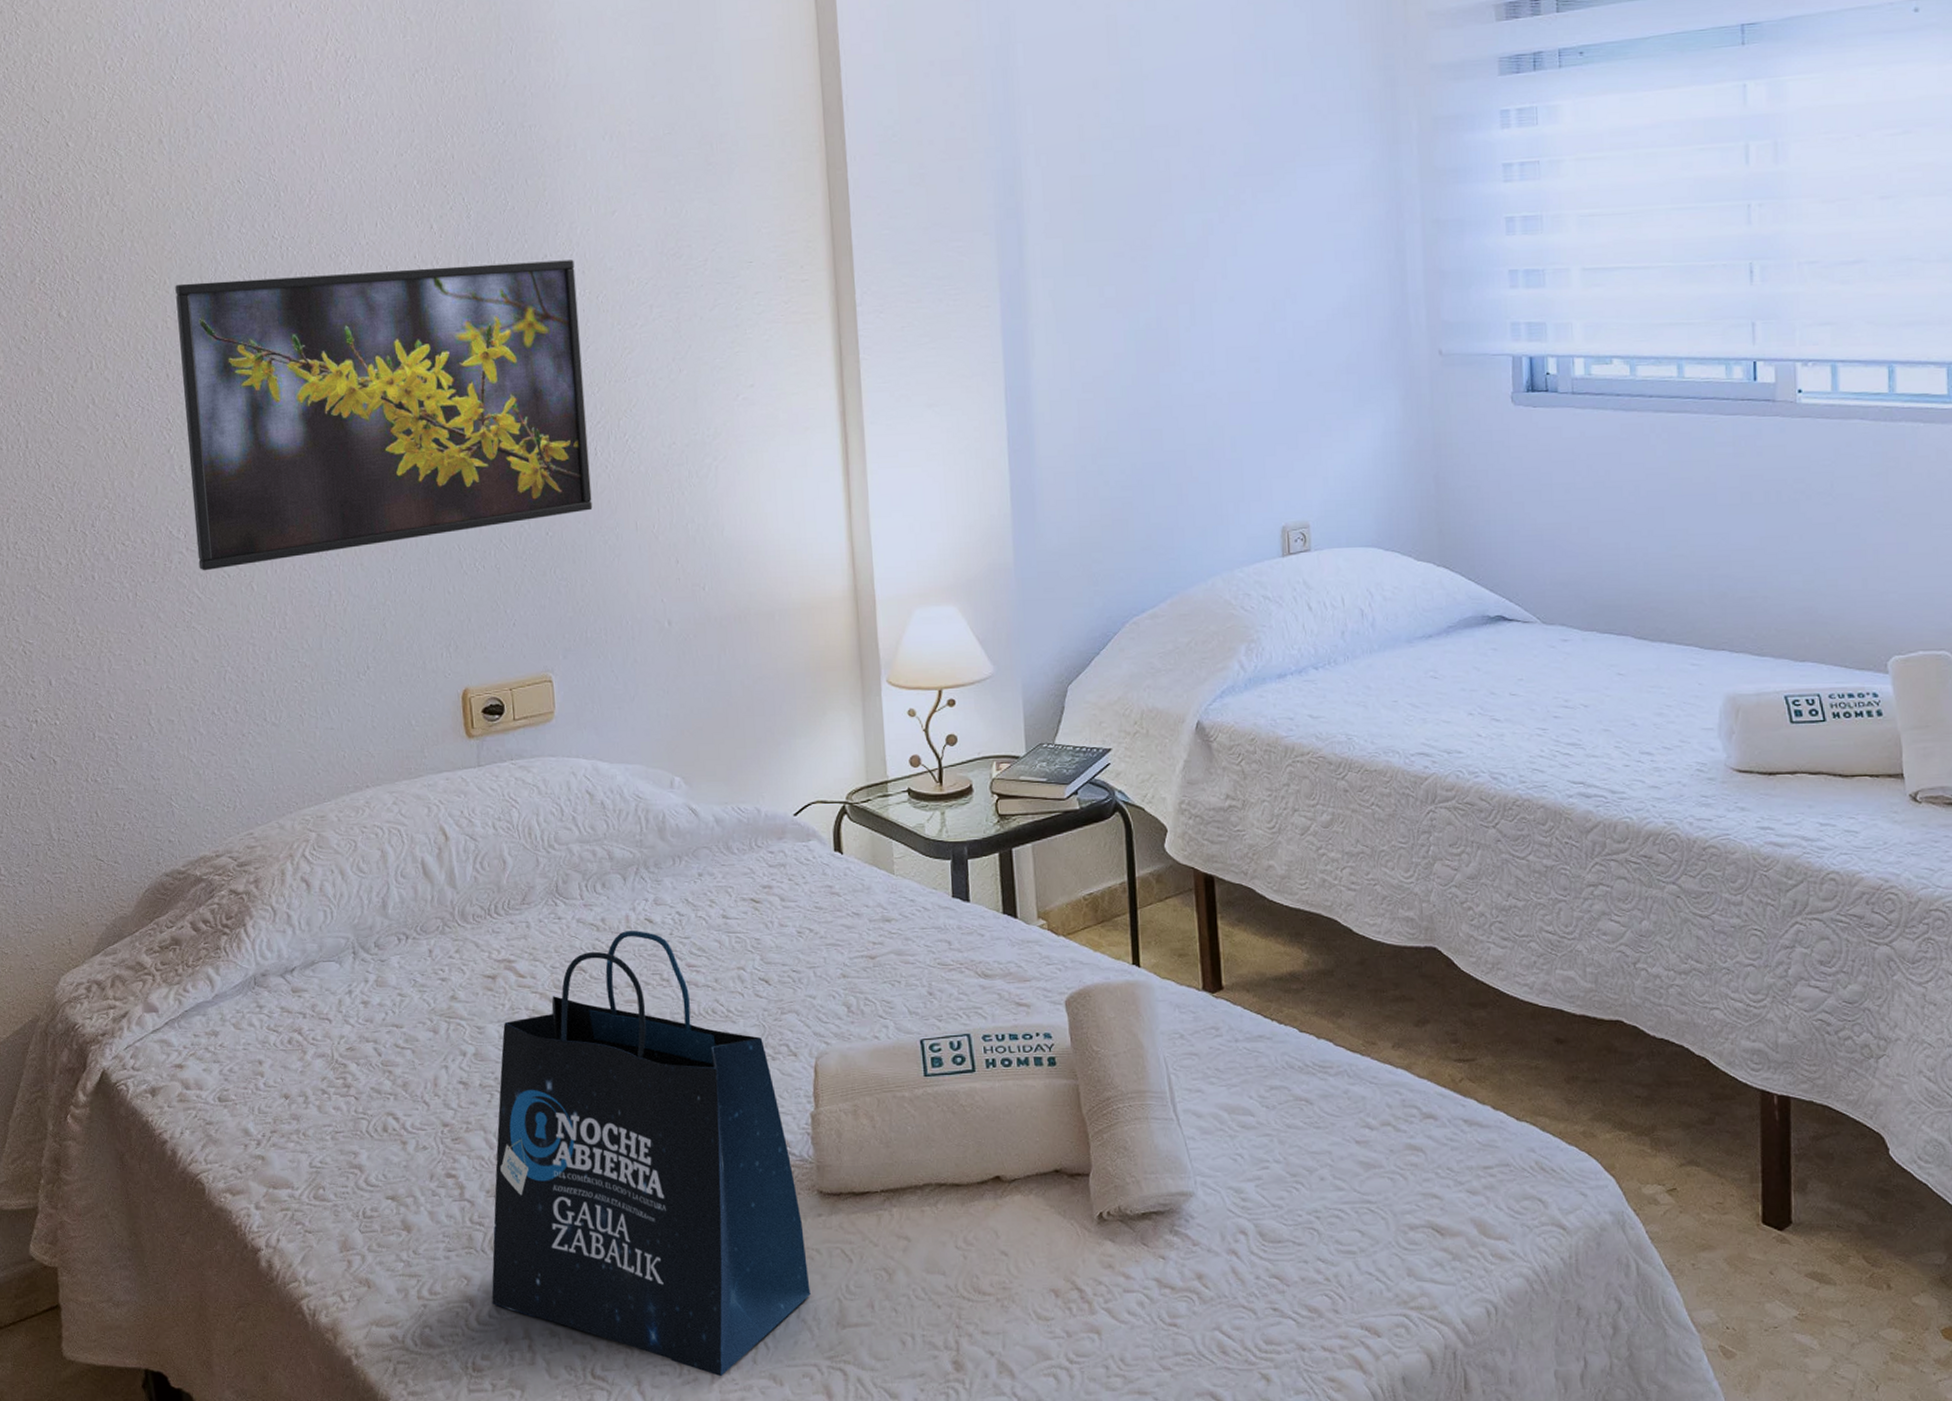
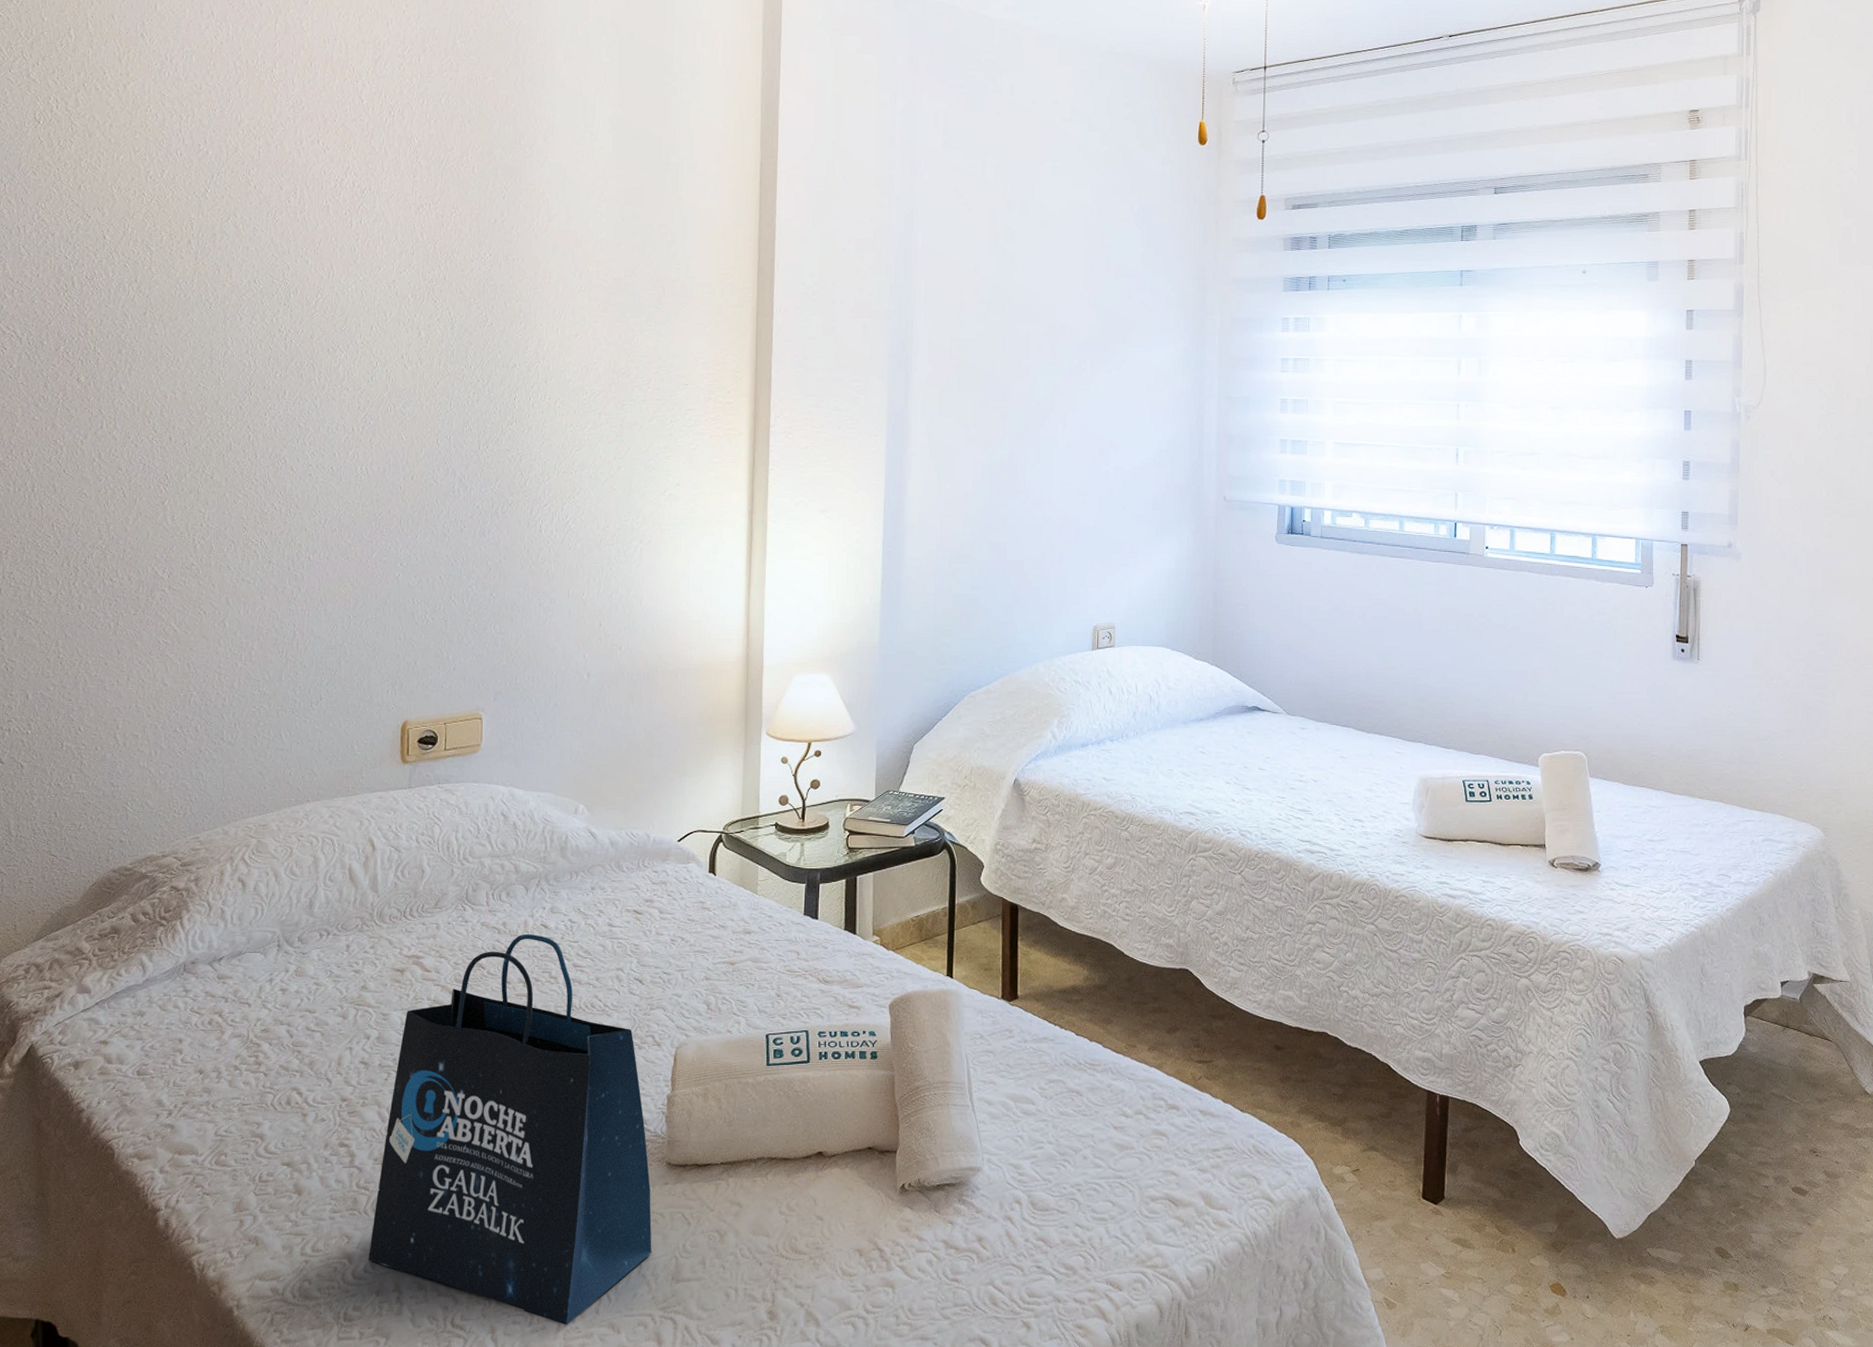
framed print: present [175,260,593,571] -> none [178,362,539,608]

